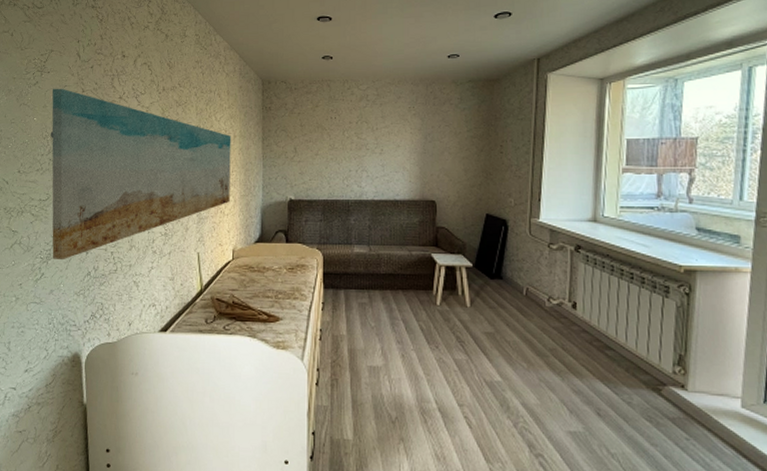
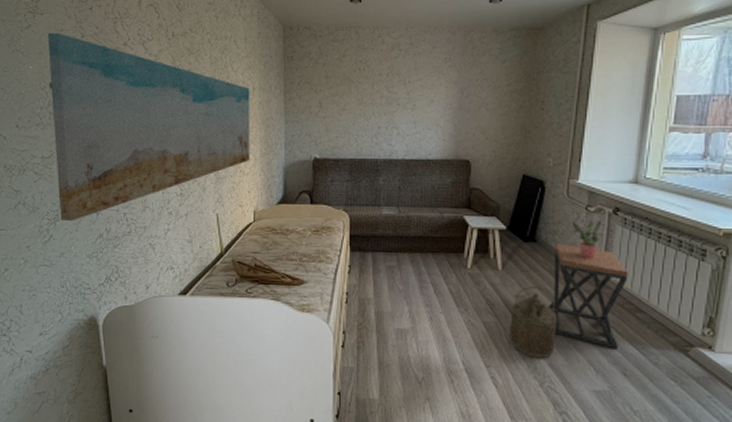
watering can: none [481,322,528,397] -> present [509,285,558,358]
stool: none [518,280,594,388] -> present [548,243,628,350]
potted plant: none [536,256,565,295] -> present [573,219,603,258]

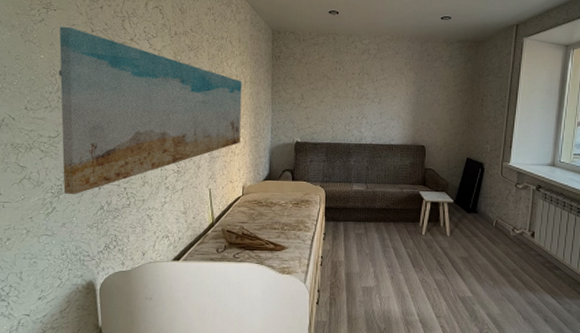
watering can: present [509,285,558,358] -> none [456,249,494,308]
stool: present [548,243,628,350] -> none [487,214,548,300]
potted plant: present [573,219,603,258] -> none [505,194,528,226]

